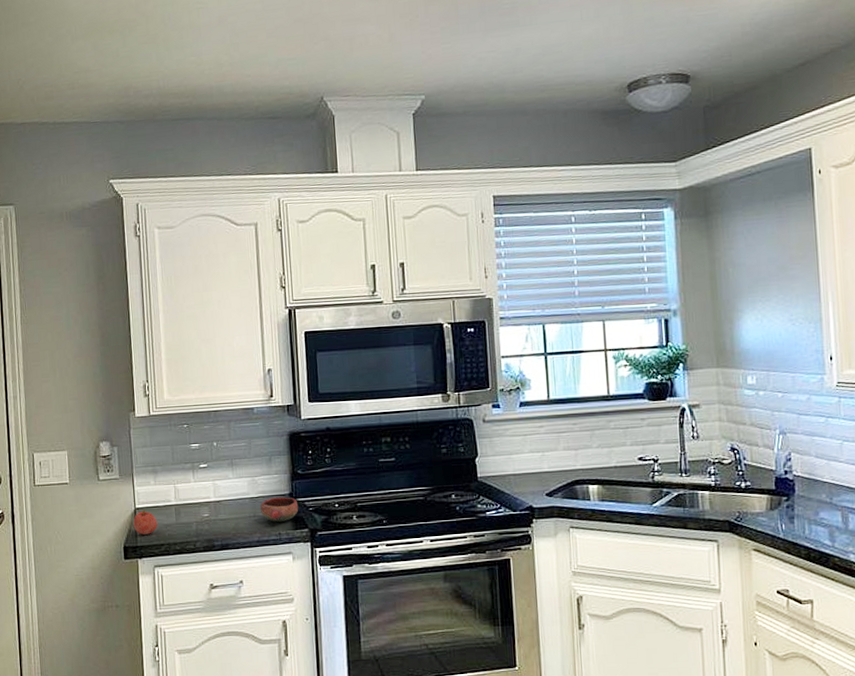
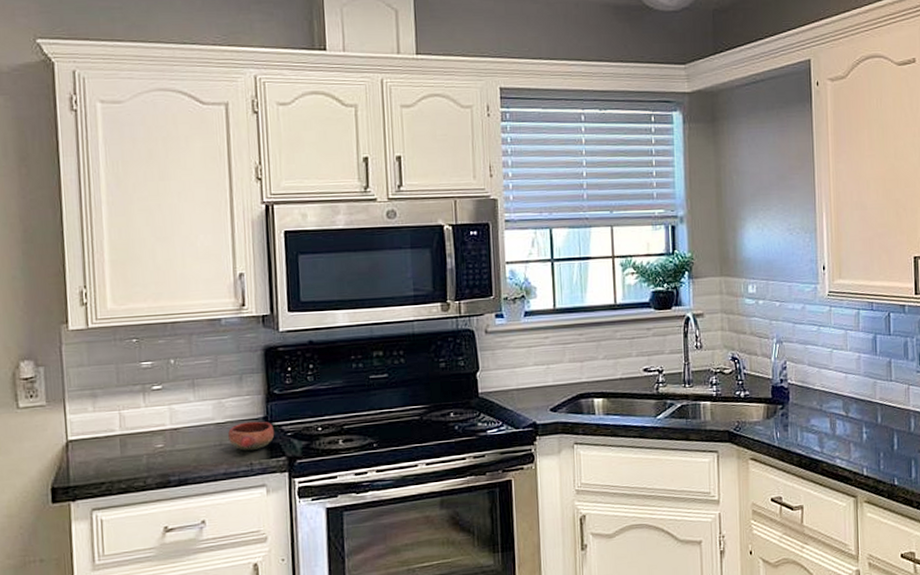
apple: present [133,509,158,535] -> none [65,442,97,473]

